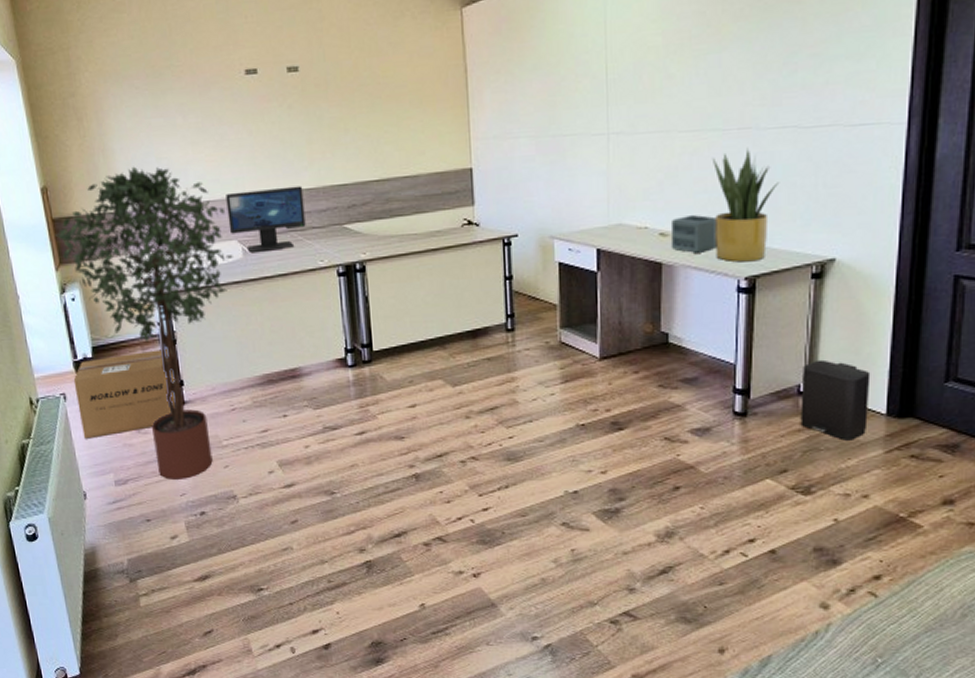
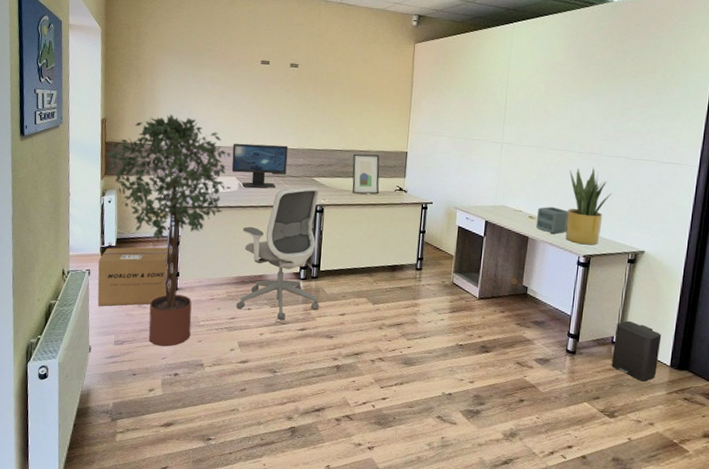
office chair: none [258,236,380,424] -> present [236,186,320,320]
picture frame: none [395,178,440,239] -> present [352,153,380,195]

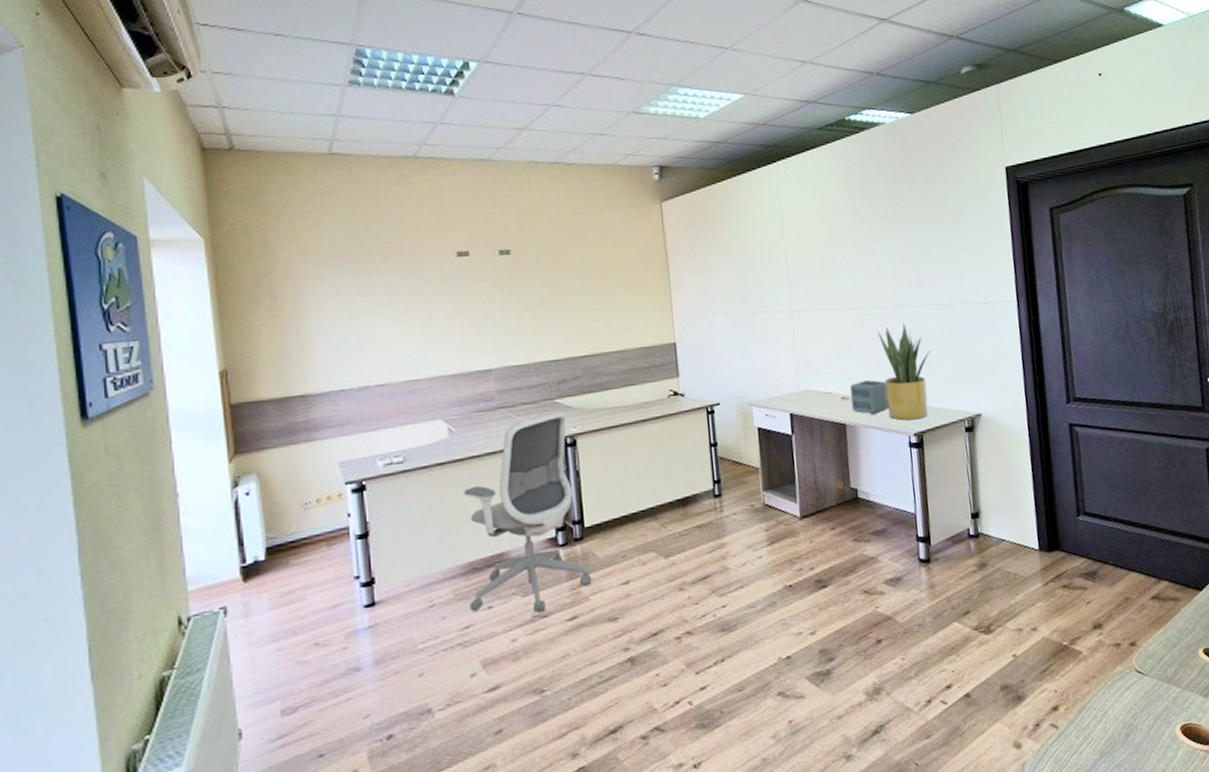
box: present [97,247,176,307] -> none [238,543,369,661]
potted tree: present [105,114,231,347] -> none [231,346,438,700]
computer monitor: present [231,143,288,189] -> none [432,362,516,433]
picture frame: present [352,153,380,195] -> none [605,352,648,412]
pedal bin: present [611,320,662,382] -> none [969,503,1026,578]

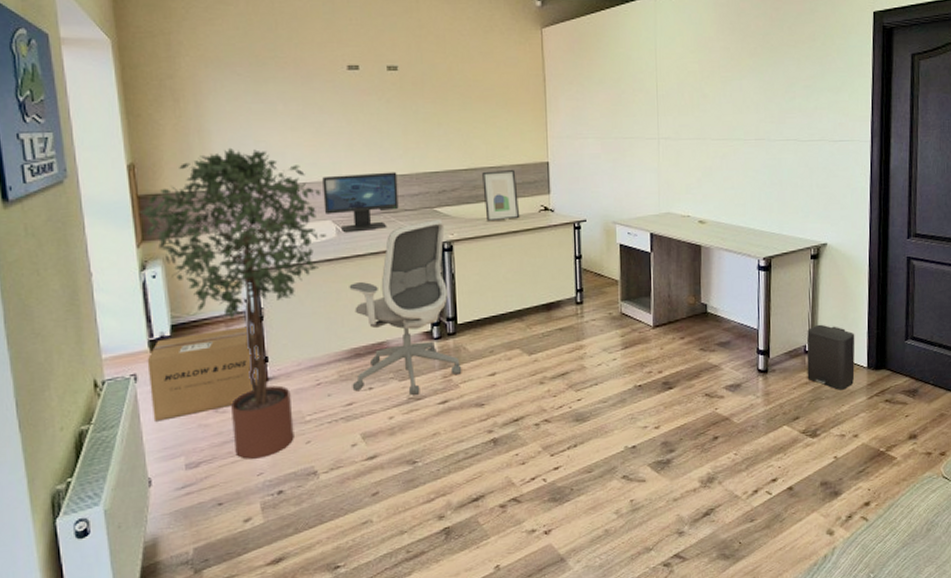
potted tree: none [231,346,438,700] -> present [139,147,327,459]
box: none [238,543,369,661] -> present [147,326,263,421]
computer monitor: none [432,362,516,433] -> present [322,172,399,233]
picture frame: none [605,352,648,412] -> present [482,169,520,222]
desk organizer: present [849,380,889,414] -> none [707,207,742,238]
planter: present [876,321,932,421] -> none [736,154,786,246]
pedal bin: none [969,503,1026,578] -> present [806,324,855,390]

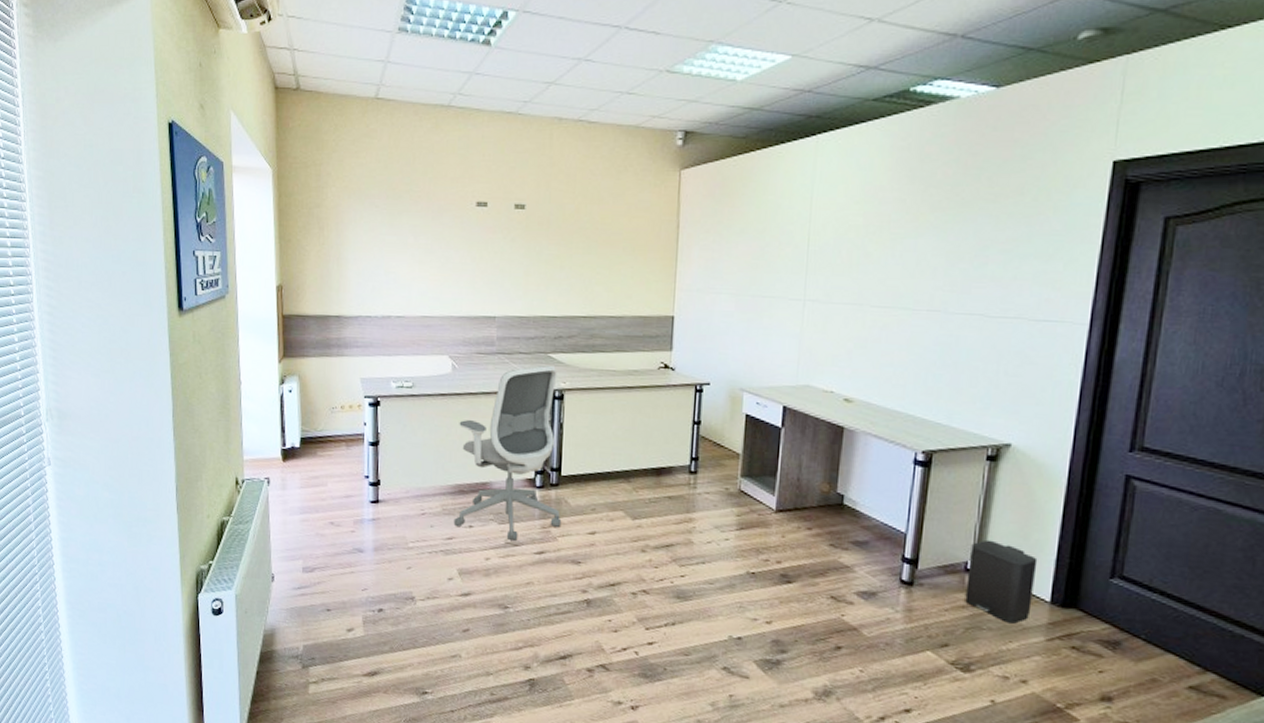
potted tree: present [139,147,327,459] -> none [282,276,443,575]
box: present [147,326,263,421] -> none [279,448,375,524]
computer monitor: present [322,172,399,233] -> none [442,311,515,370]
picture frame: present [482,169,520,222] -> none [600,320,638,375]

